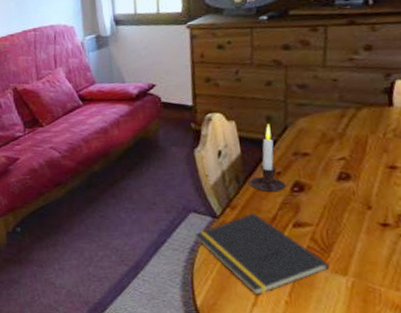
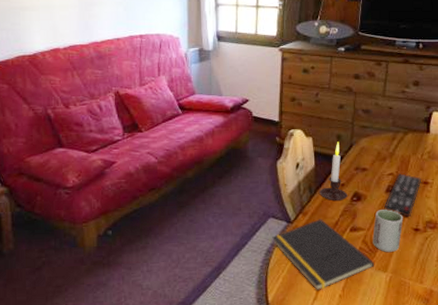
cup: none [324,201,365,253] -> present [372,209,403,253]
remote control: none [336,157,388,210] -> present [384,173,422,218]

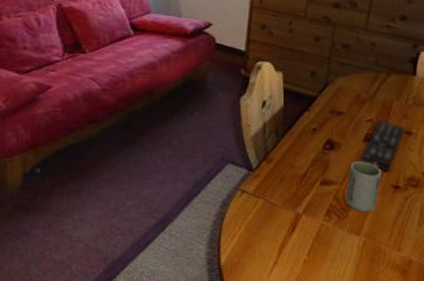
notepad: present [272,219,374,291] -> none [229,168,346,254]
candle: present [319,142,348,201] -> none [287,79,320,149]

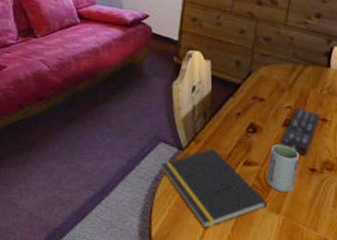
notepad: none [229,168,346,254] -> present [161,148,267,229]

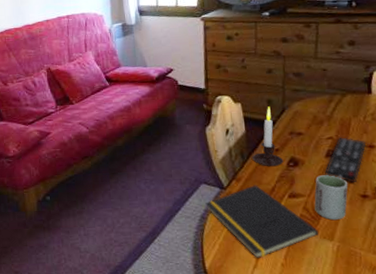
candle: none [214,68,243,131] -> present [252,106,284,167]

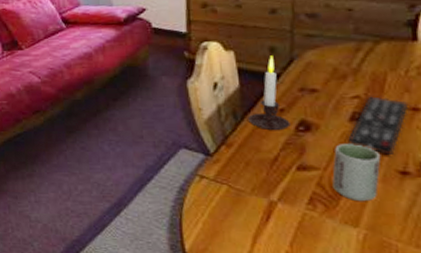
notepad: present [205,185,318,259] -> none [186,152,337,244]

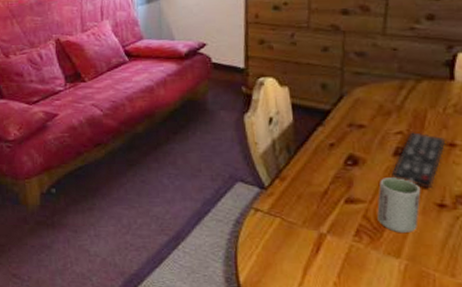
candle: present [248,55,291,131] -> none [300,92,340,165]

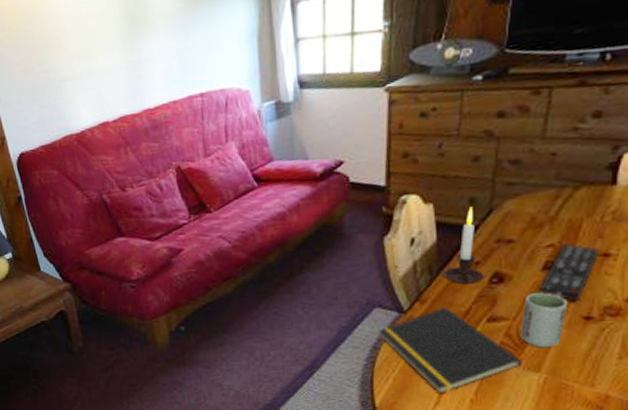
notepad: none [241,186,381,275] -> present [379,307,521,394]
candle: none [300,92,340,165] -> present [443,206,485,285]

